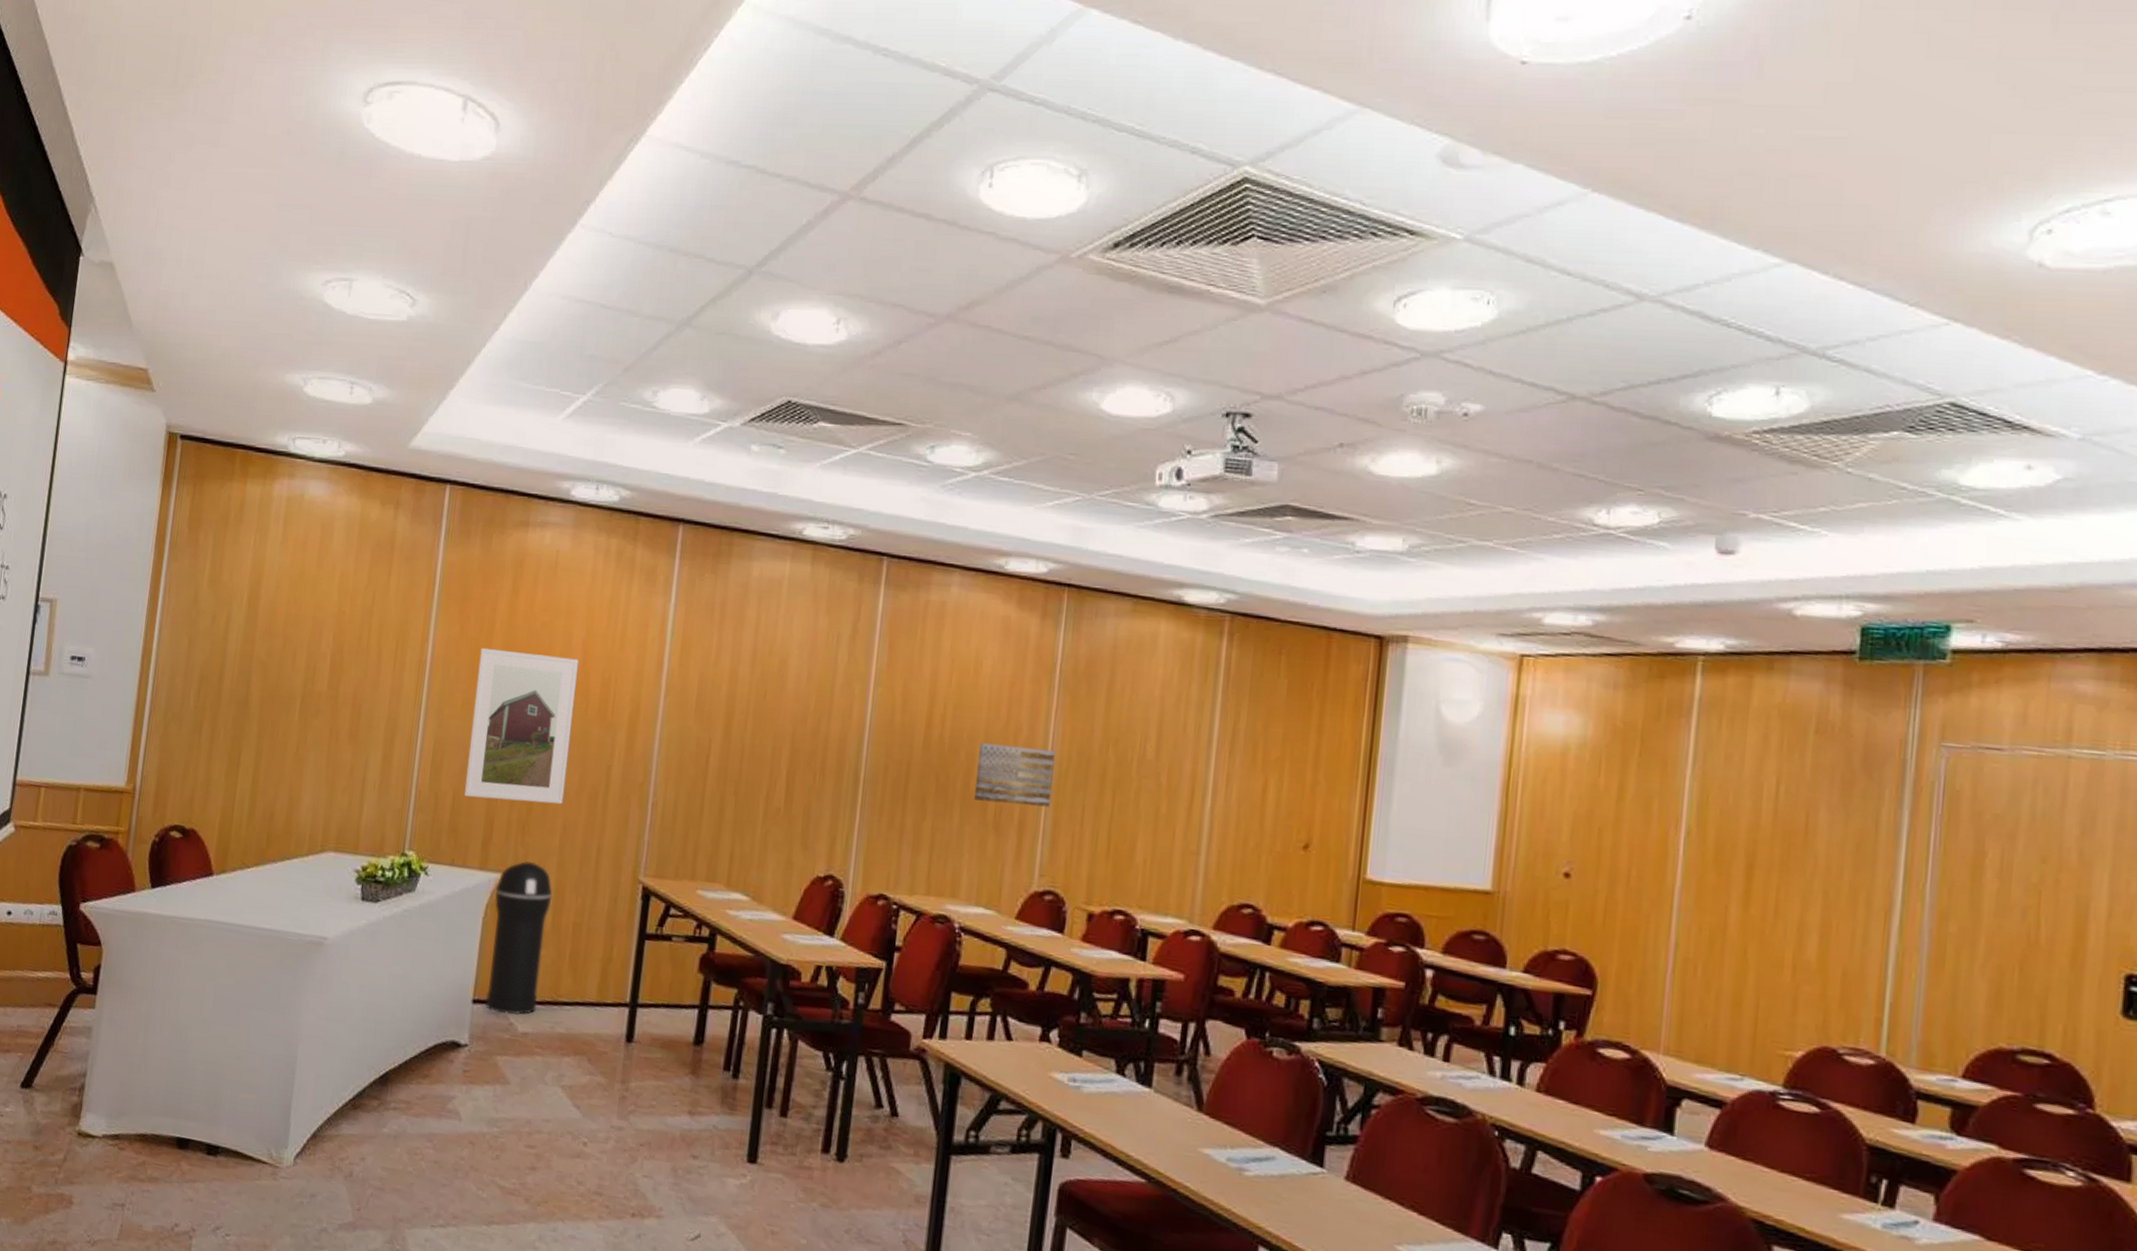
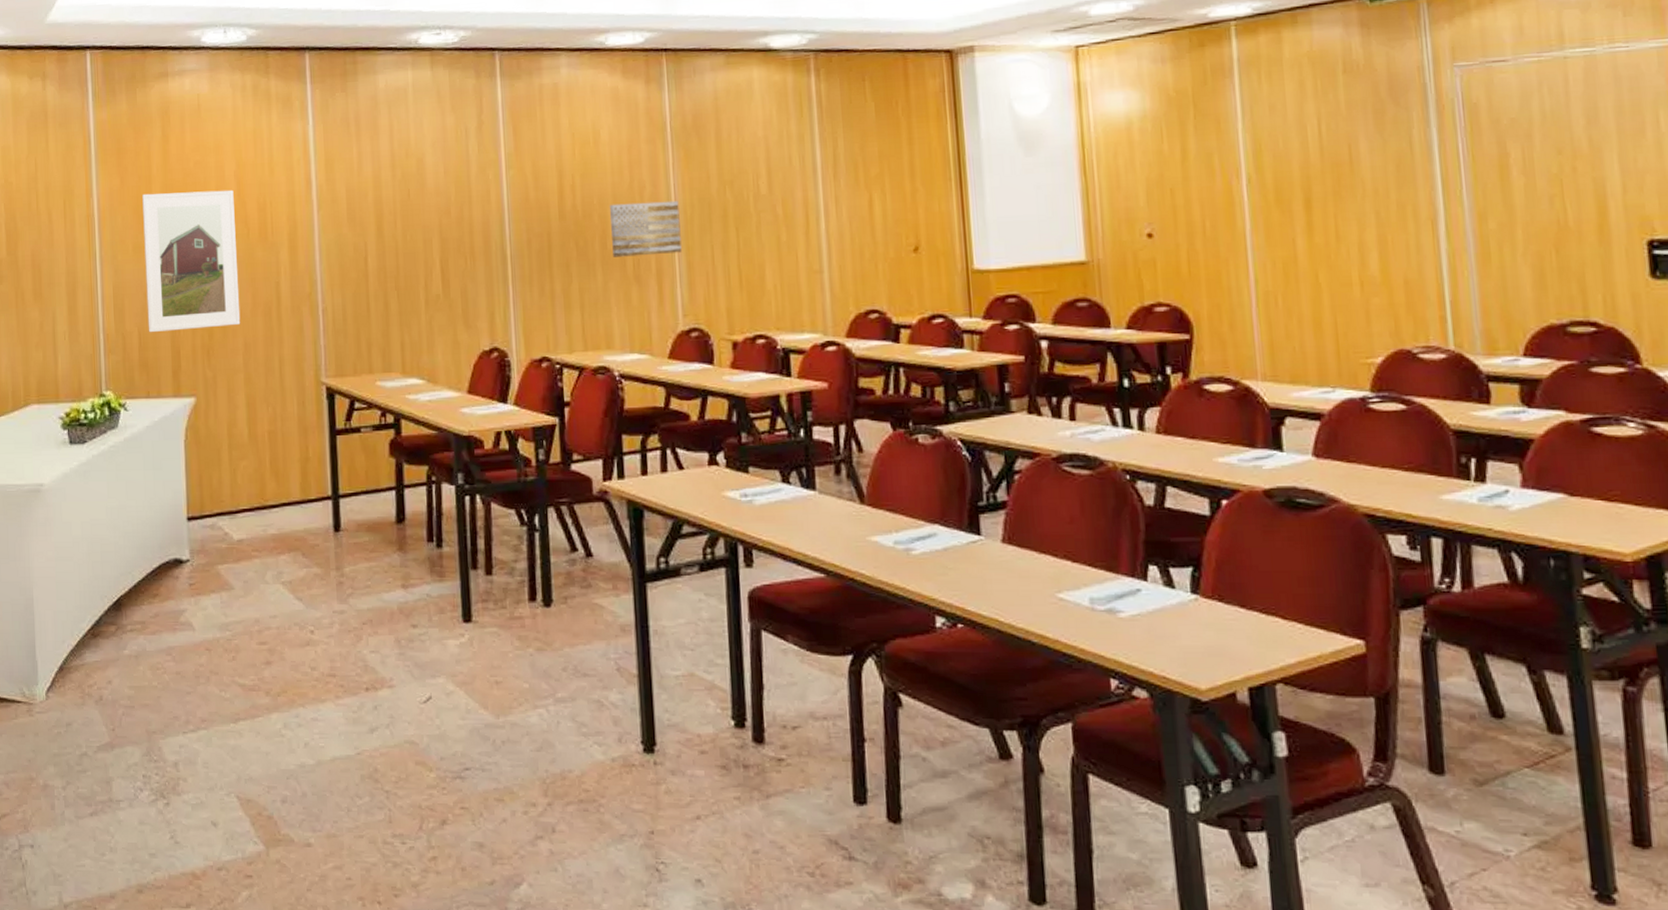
trash can: present [485,861,553,1015] -> none [191,382,248,526]

